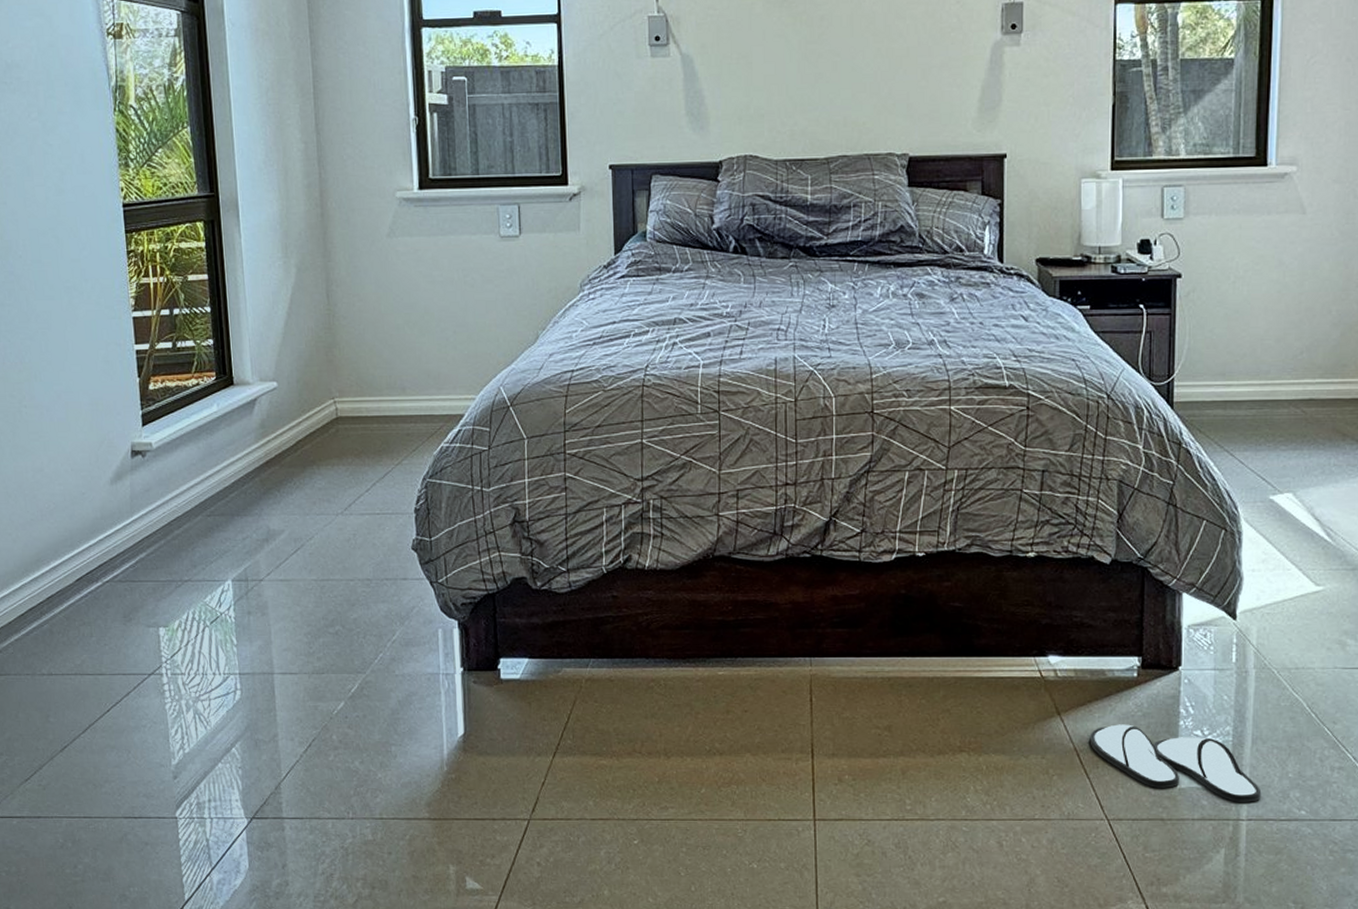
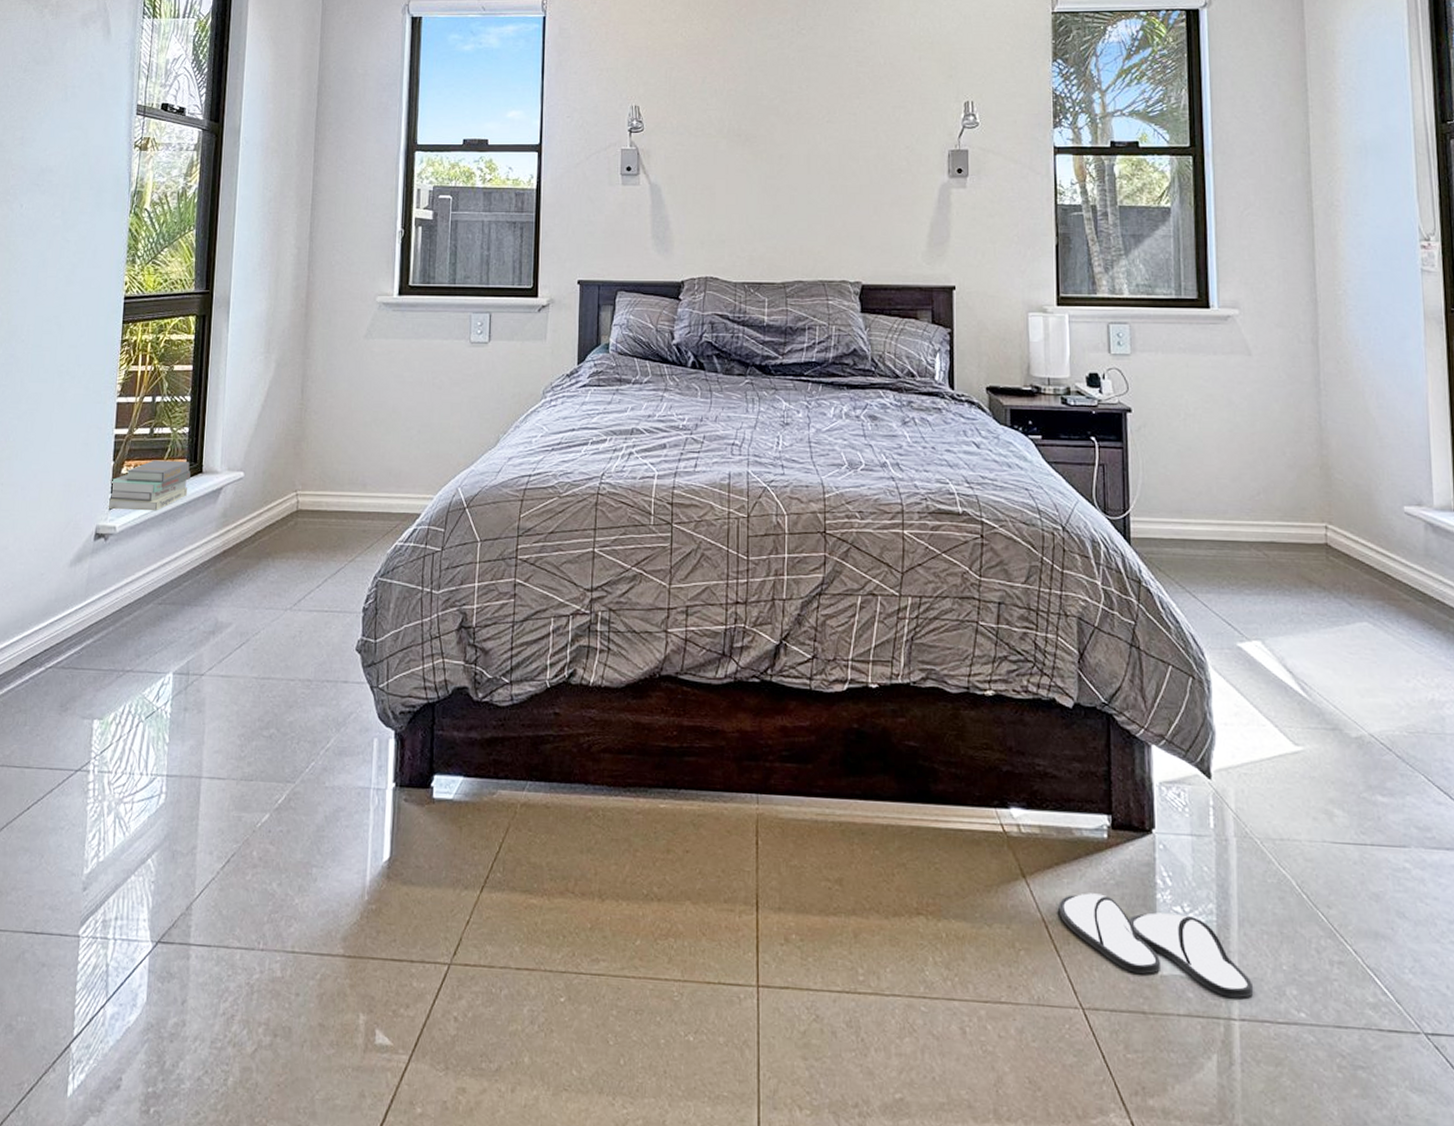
books: none [138,373,222,427] -> present [106,460,191,511]

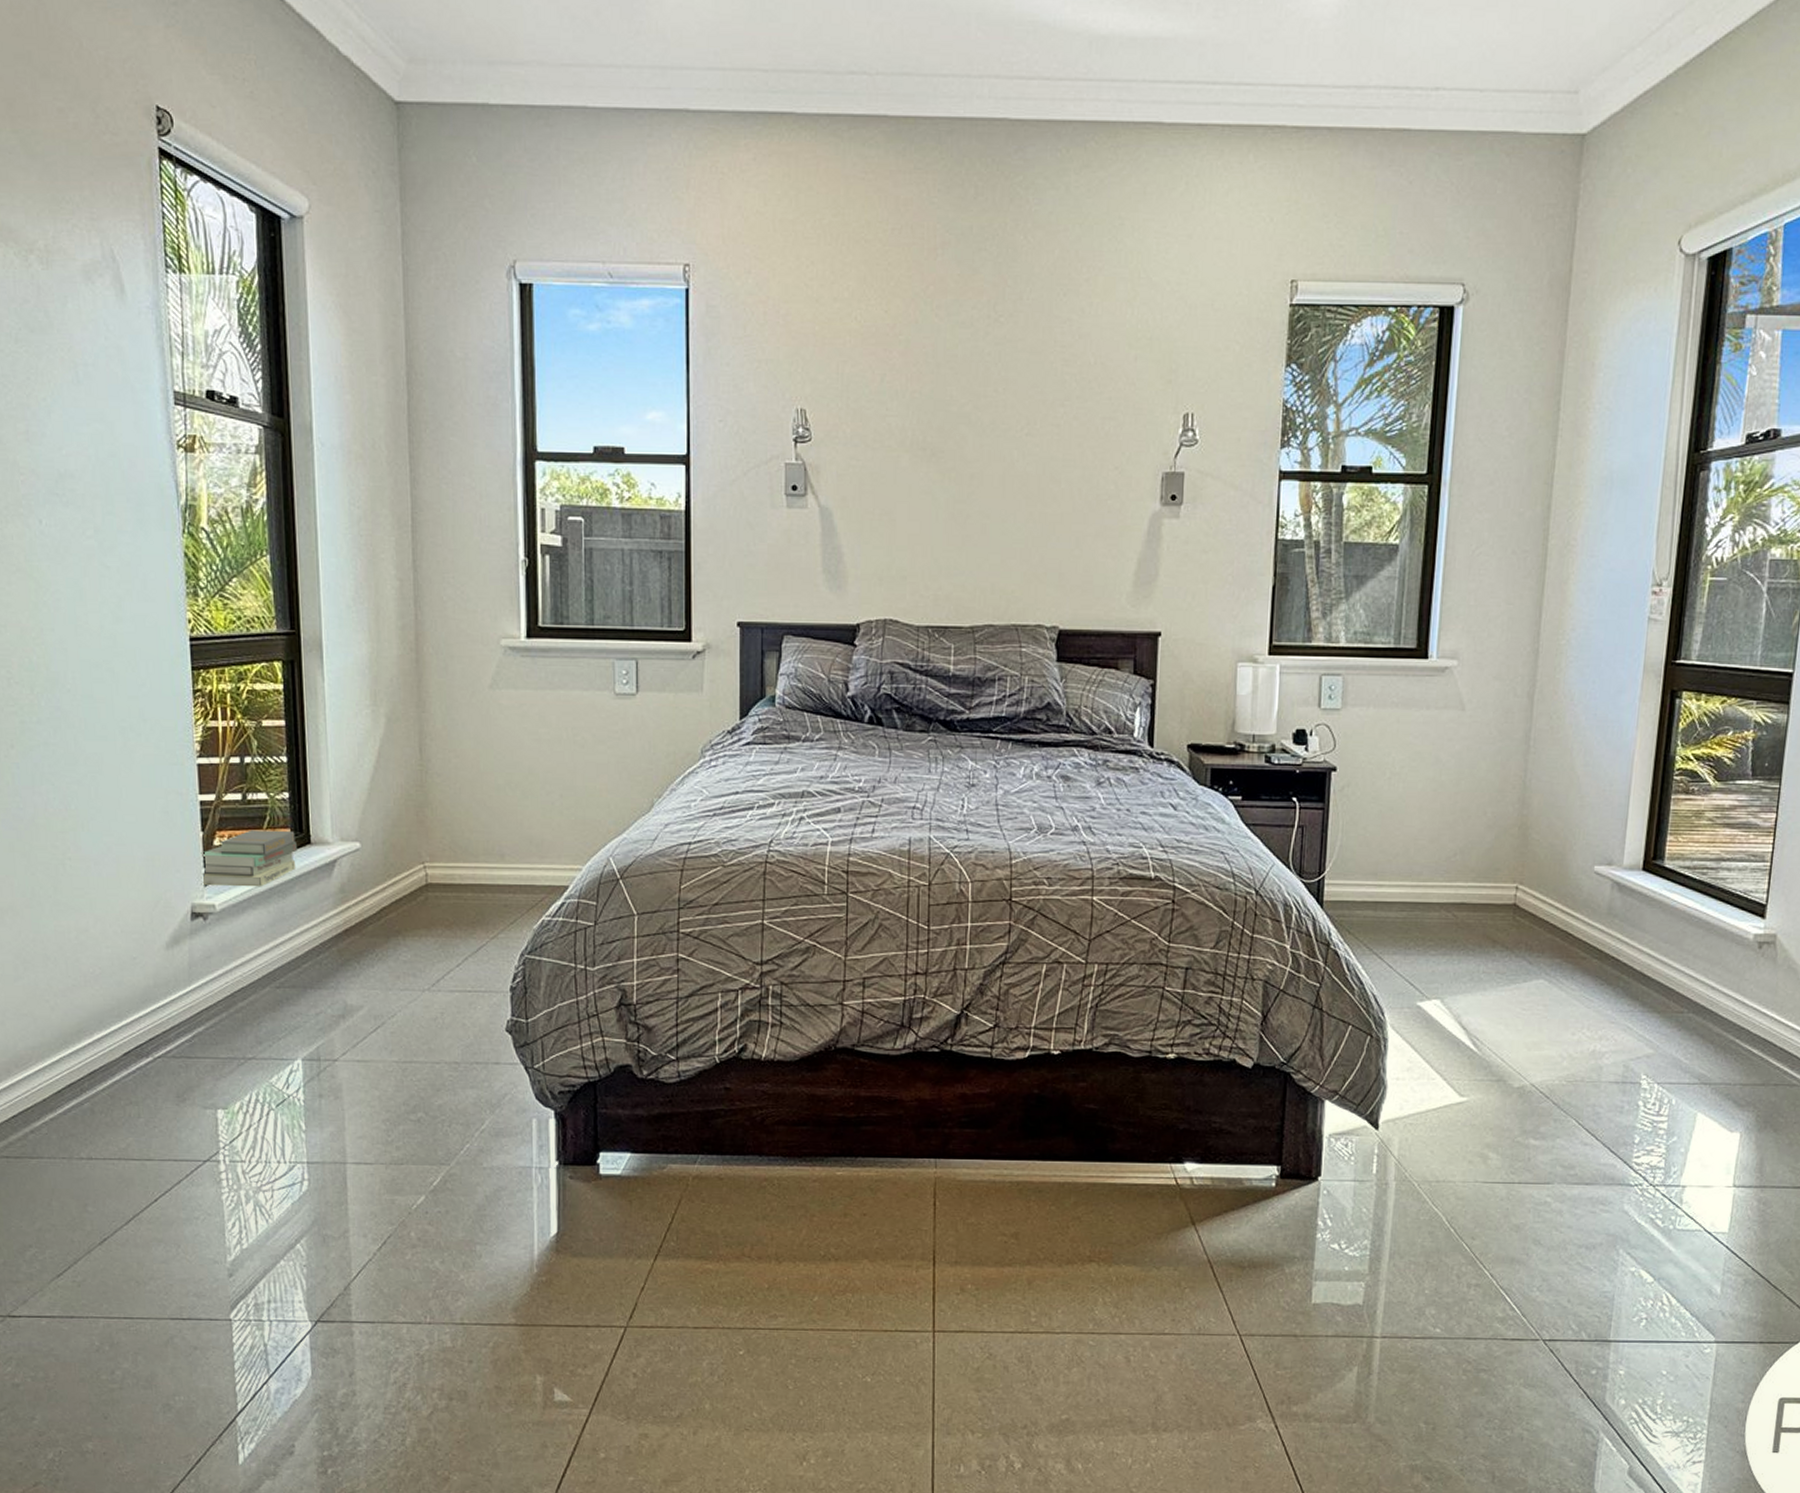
slippers: present [1058,893,1254,998] -> none [1224,1236,1397,1319]

